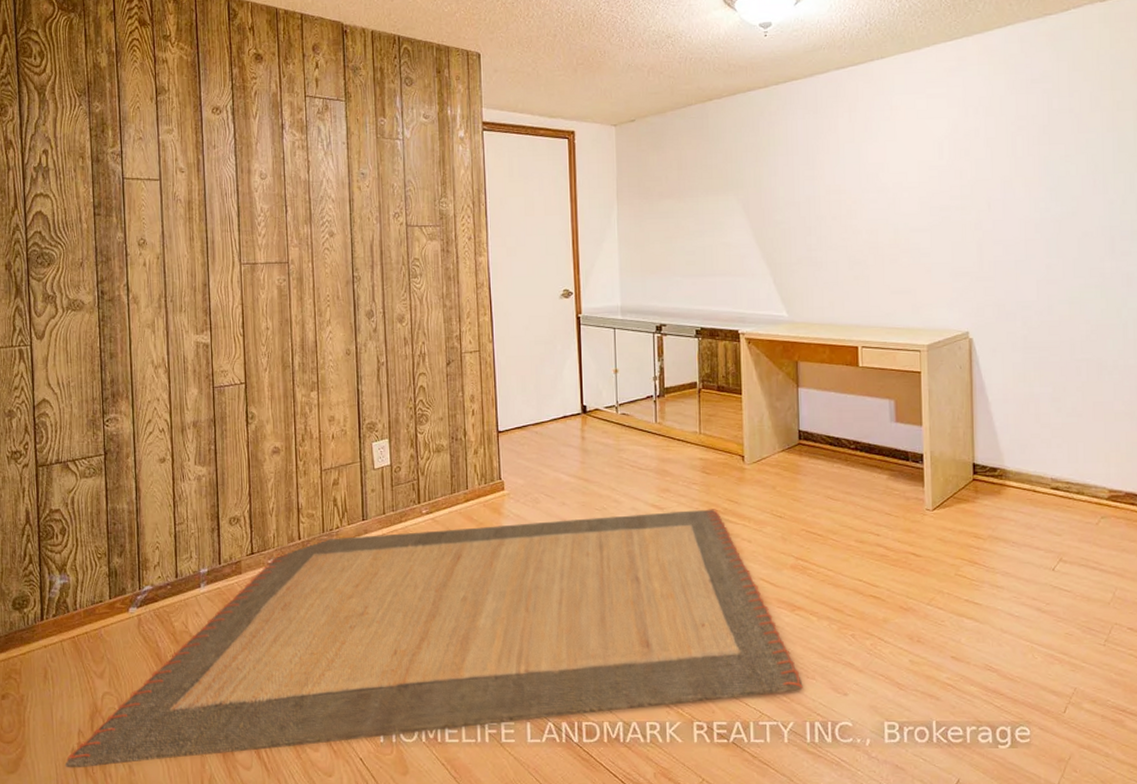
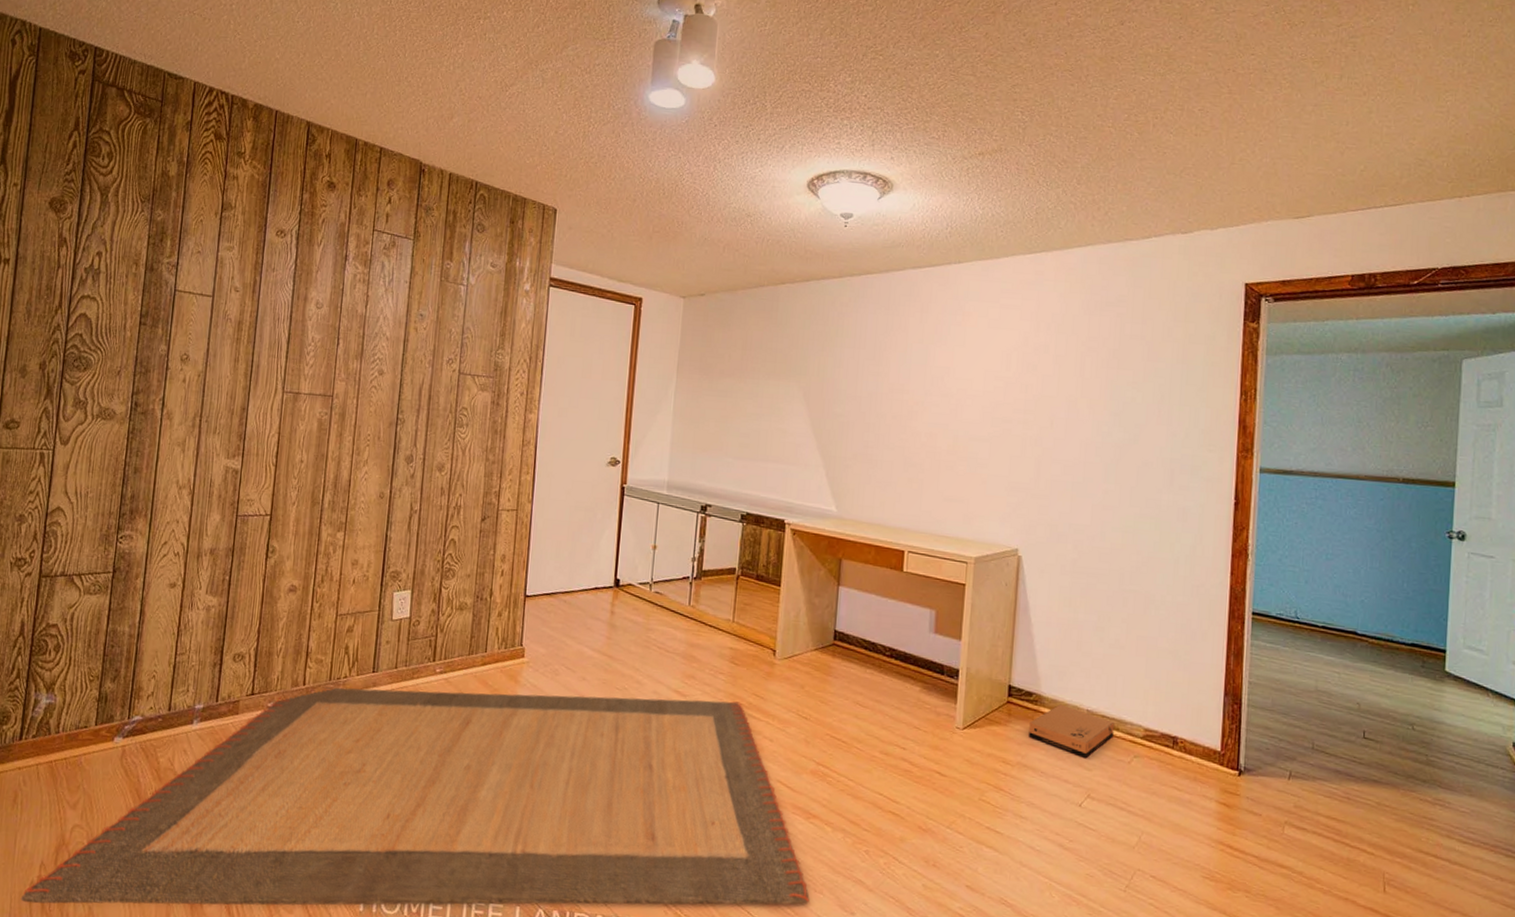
cardboard box: none [996,476,1079,525] -> present [1028,704,1115,759]

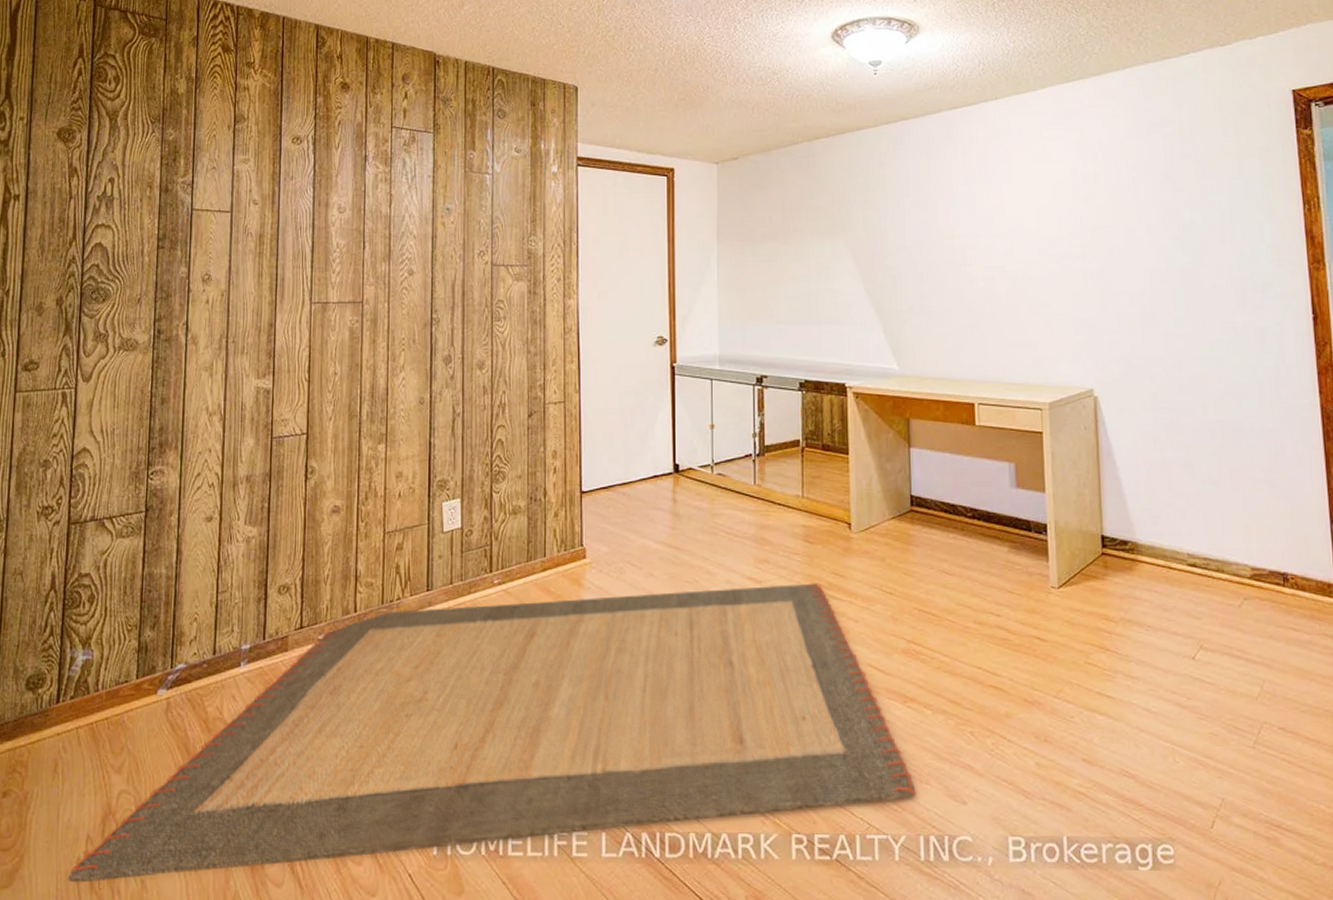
cardboard box: present [1028,704,1115,759] -> none [1128,550,1219,607]

